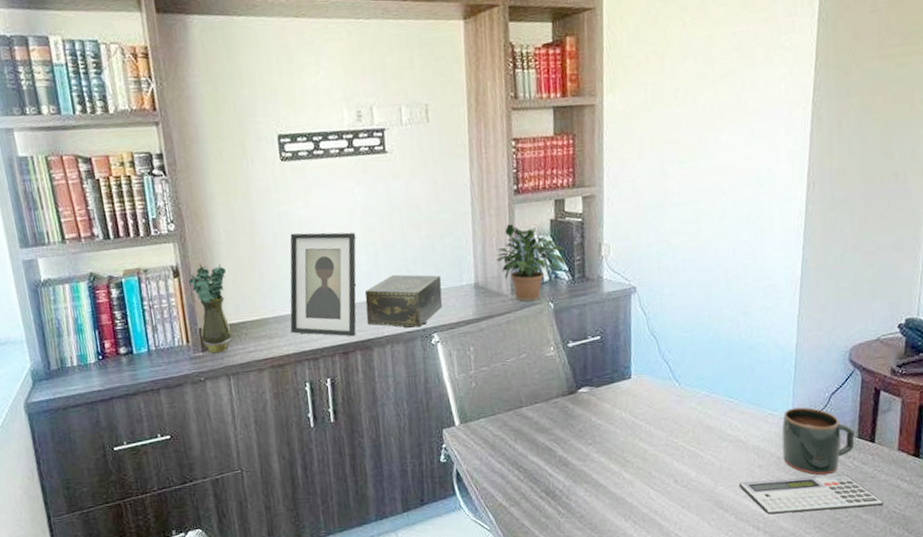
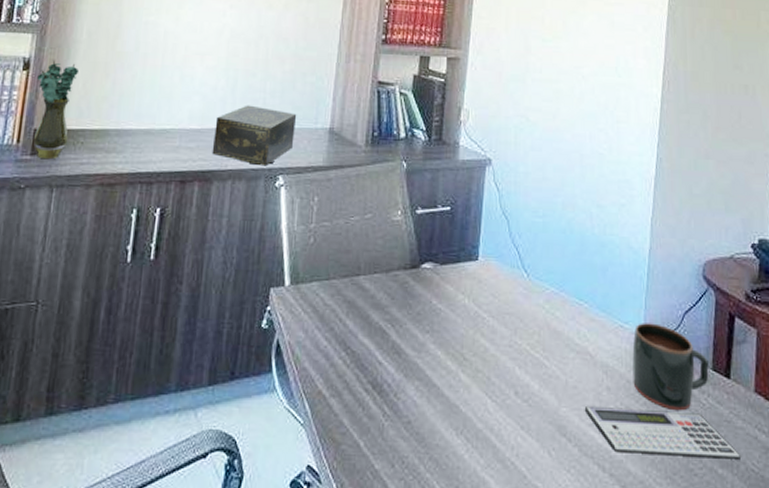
picture frame: present [290,232,357,337] -> none [130,44,219,165]
potted plant: present [497,224,565,302] -> none [355,73,425,158]

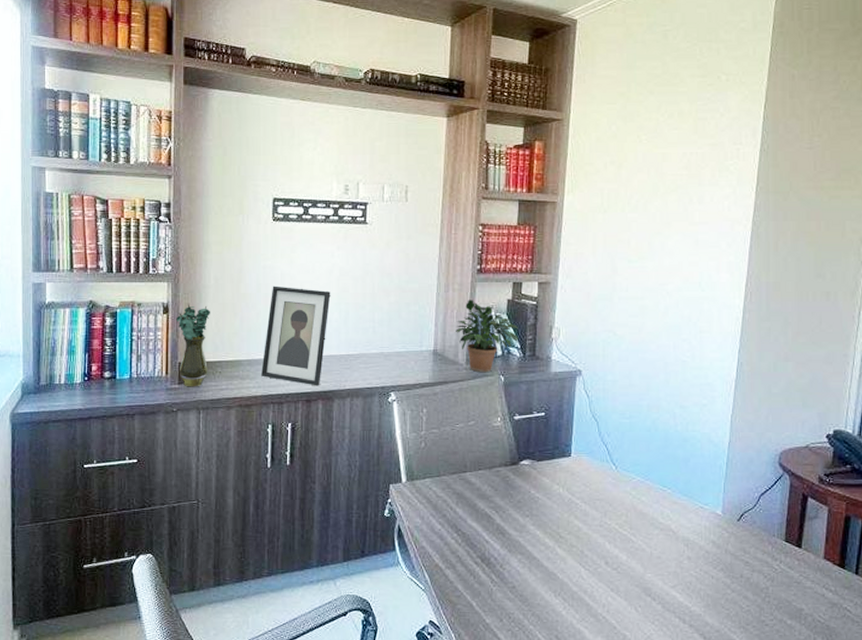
picture frame: none [130,44,219,165] -> present [261,285,331,386]
decorative box: present [212,105,297,167] -> none [331,333,404,385]
potted plant: none [355,73,425,158] -> present [456,300,519,373]
calculator: present [584,407,742,459] -> none [667,573,809,612]
mug: present [632,323,709,411] -> none [711,504,782,575]

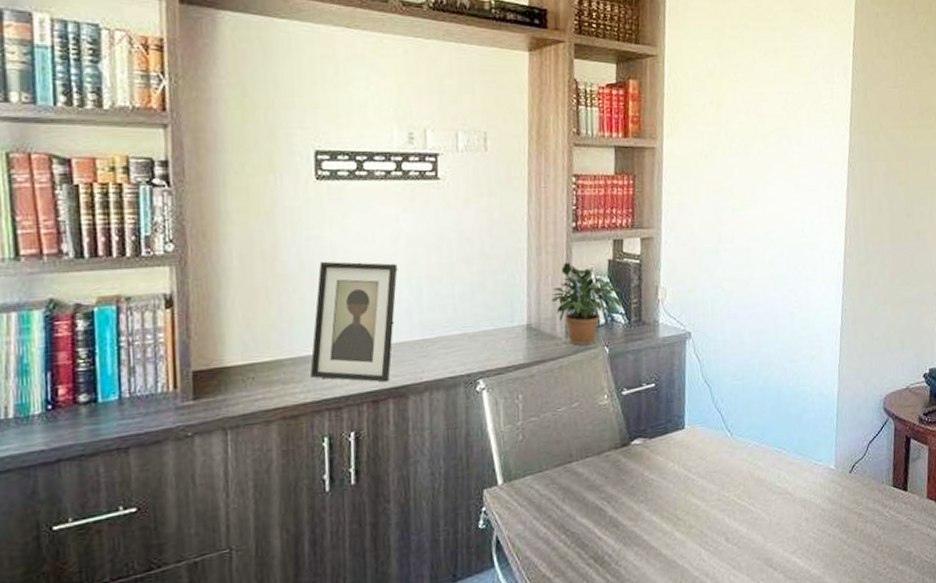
vase: present [176,303,210,387] -> none [185,291,235,403]

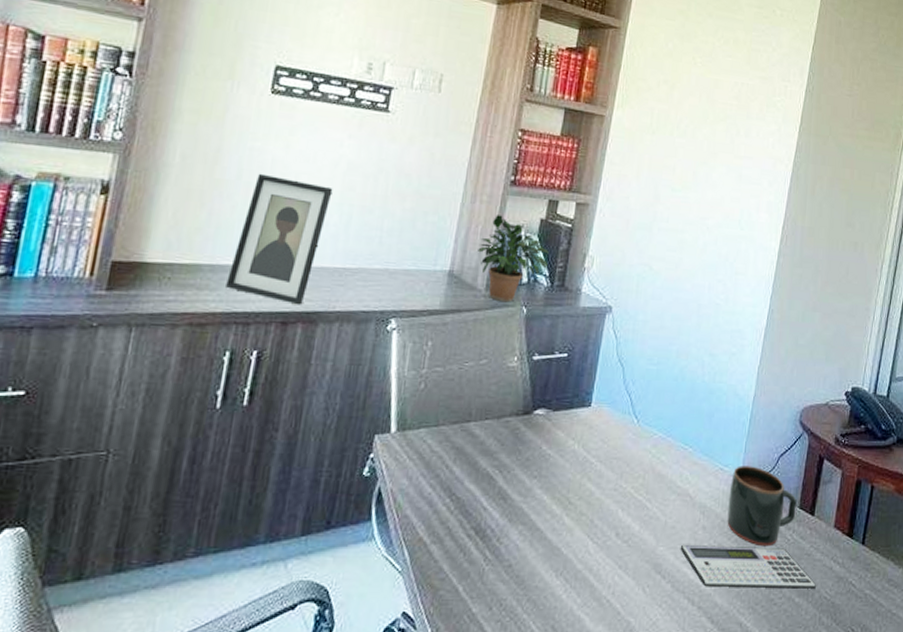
calculator: none [787,524,917,571] -> present [680,545,817,589]
mug: none [825,456,890,527] -> present [727,465,797,547]

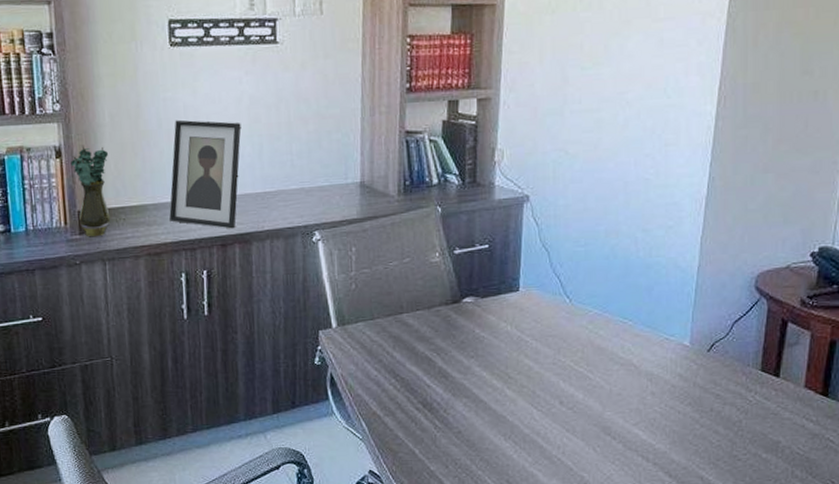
vase: none [110,183,168,296] -> present [71,144,111,237]
potted plant: present [478,215,550,303] -> none [384,123,457,205]
calculator: present [680,545,817,589] -> none [628,408,787,446]
mug: present [727,465,797,547] -> none [678,334,757,408]

